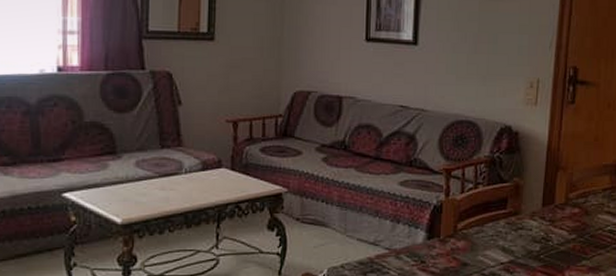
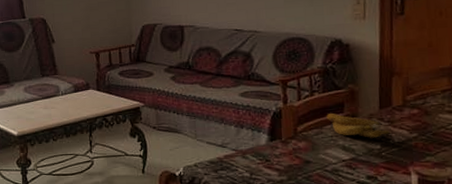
banana: none [488,210,553,239] -> present [326,113,393,138]

